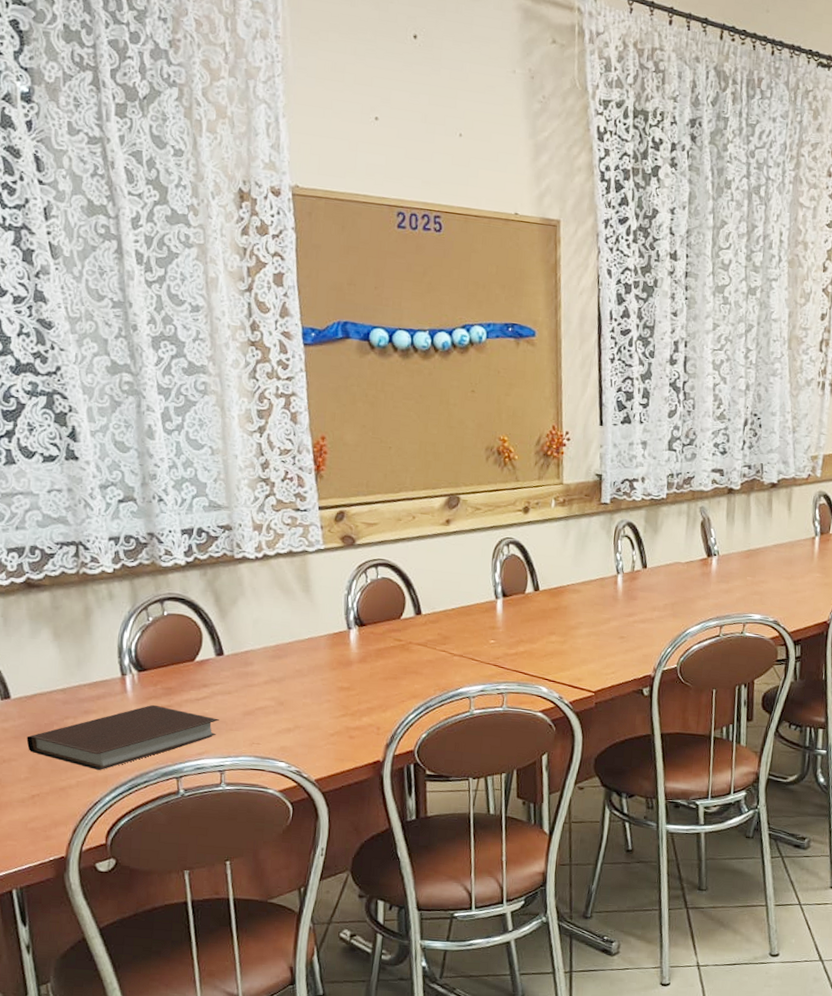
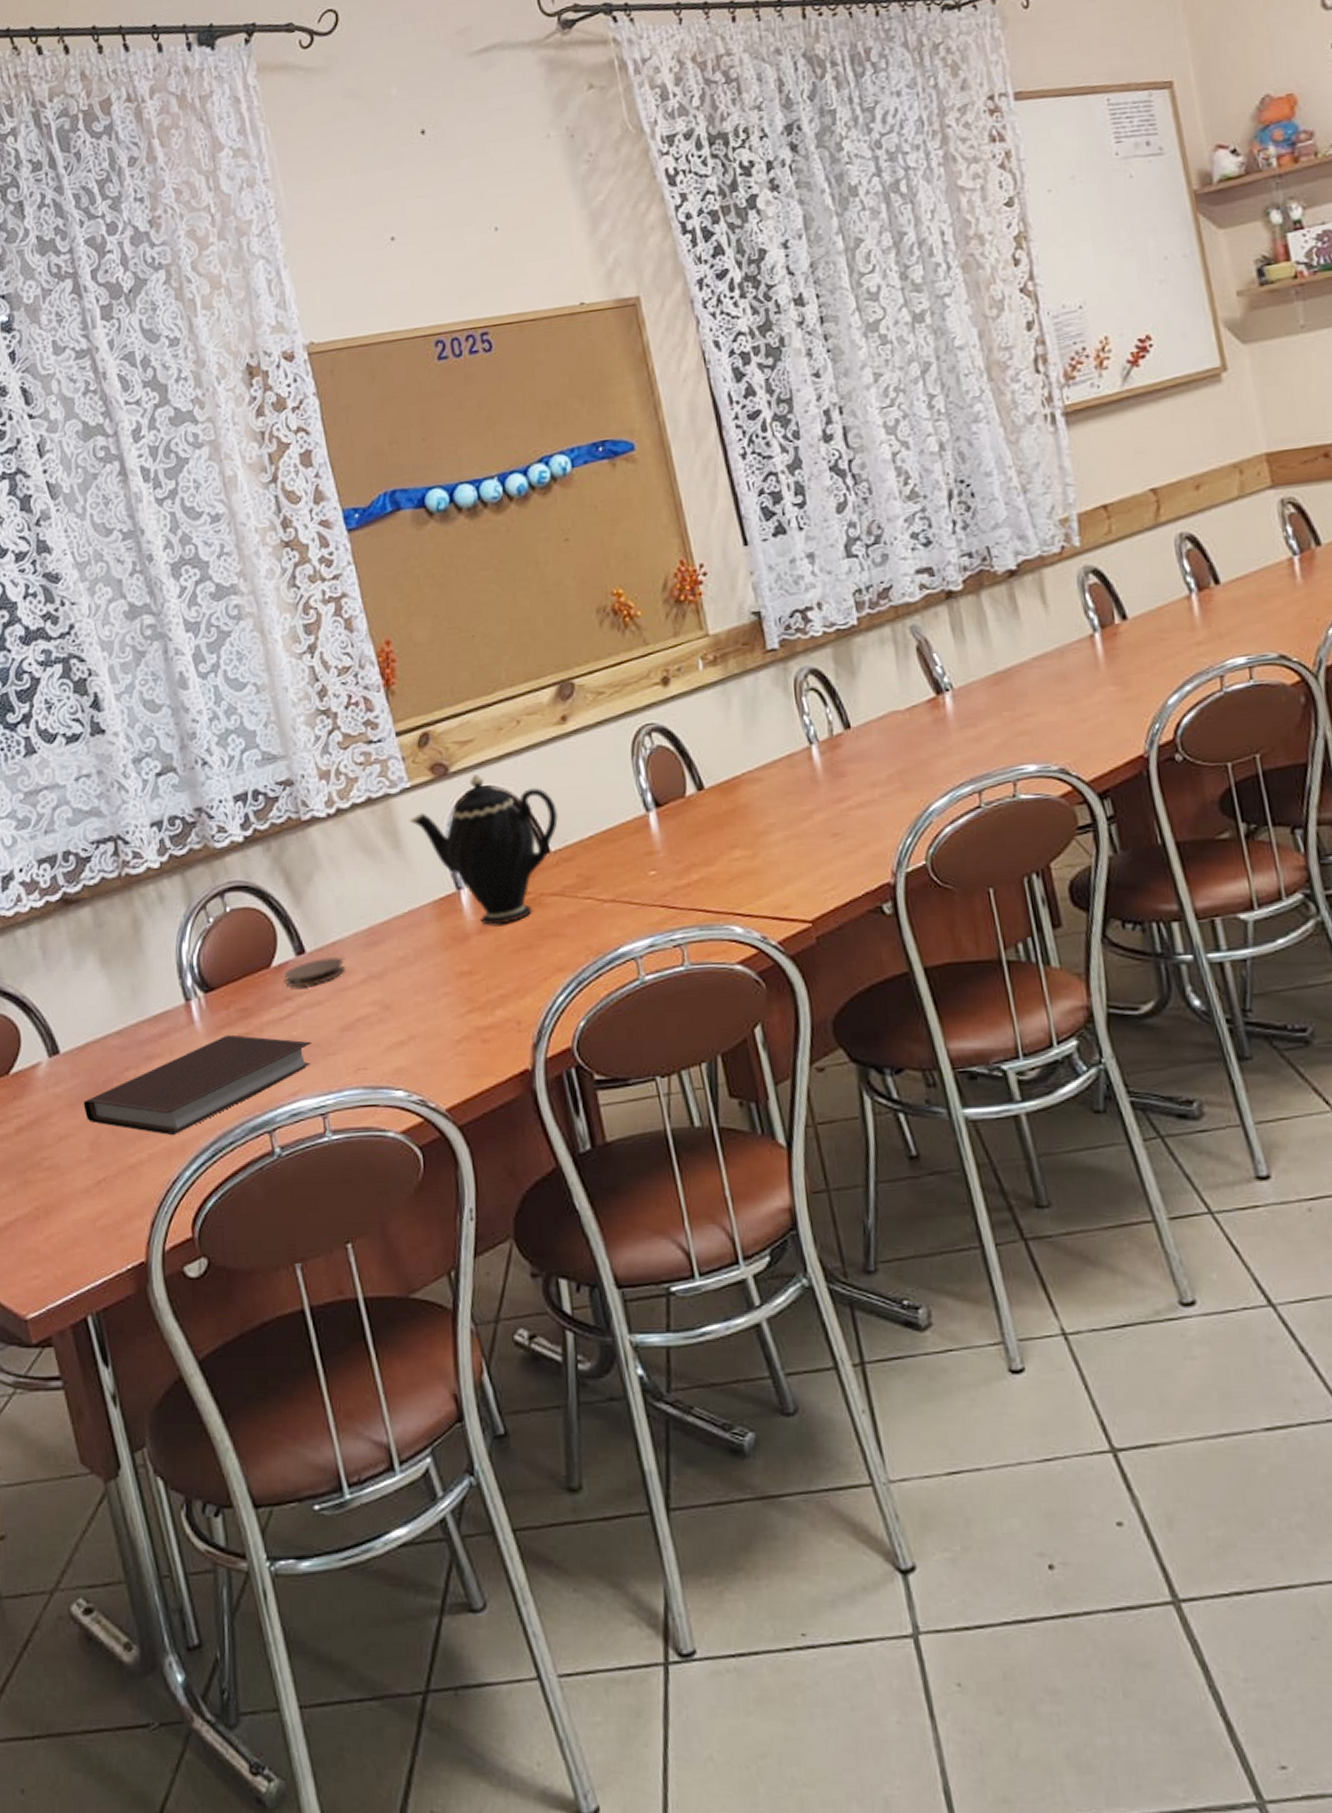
coaster: none [204,661,254,679] -> present [284,956,346,987]
teapot: none [319,549,432,659] -> present [409,774,559,925]

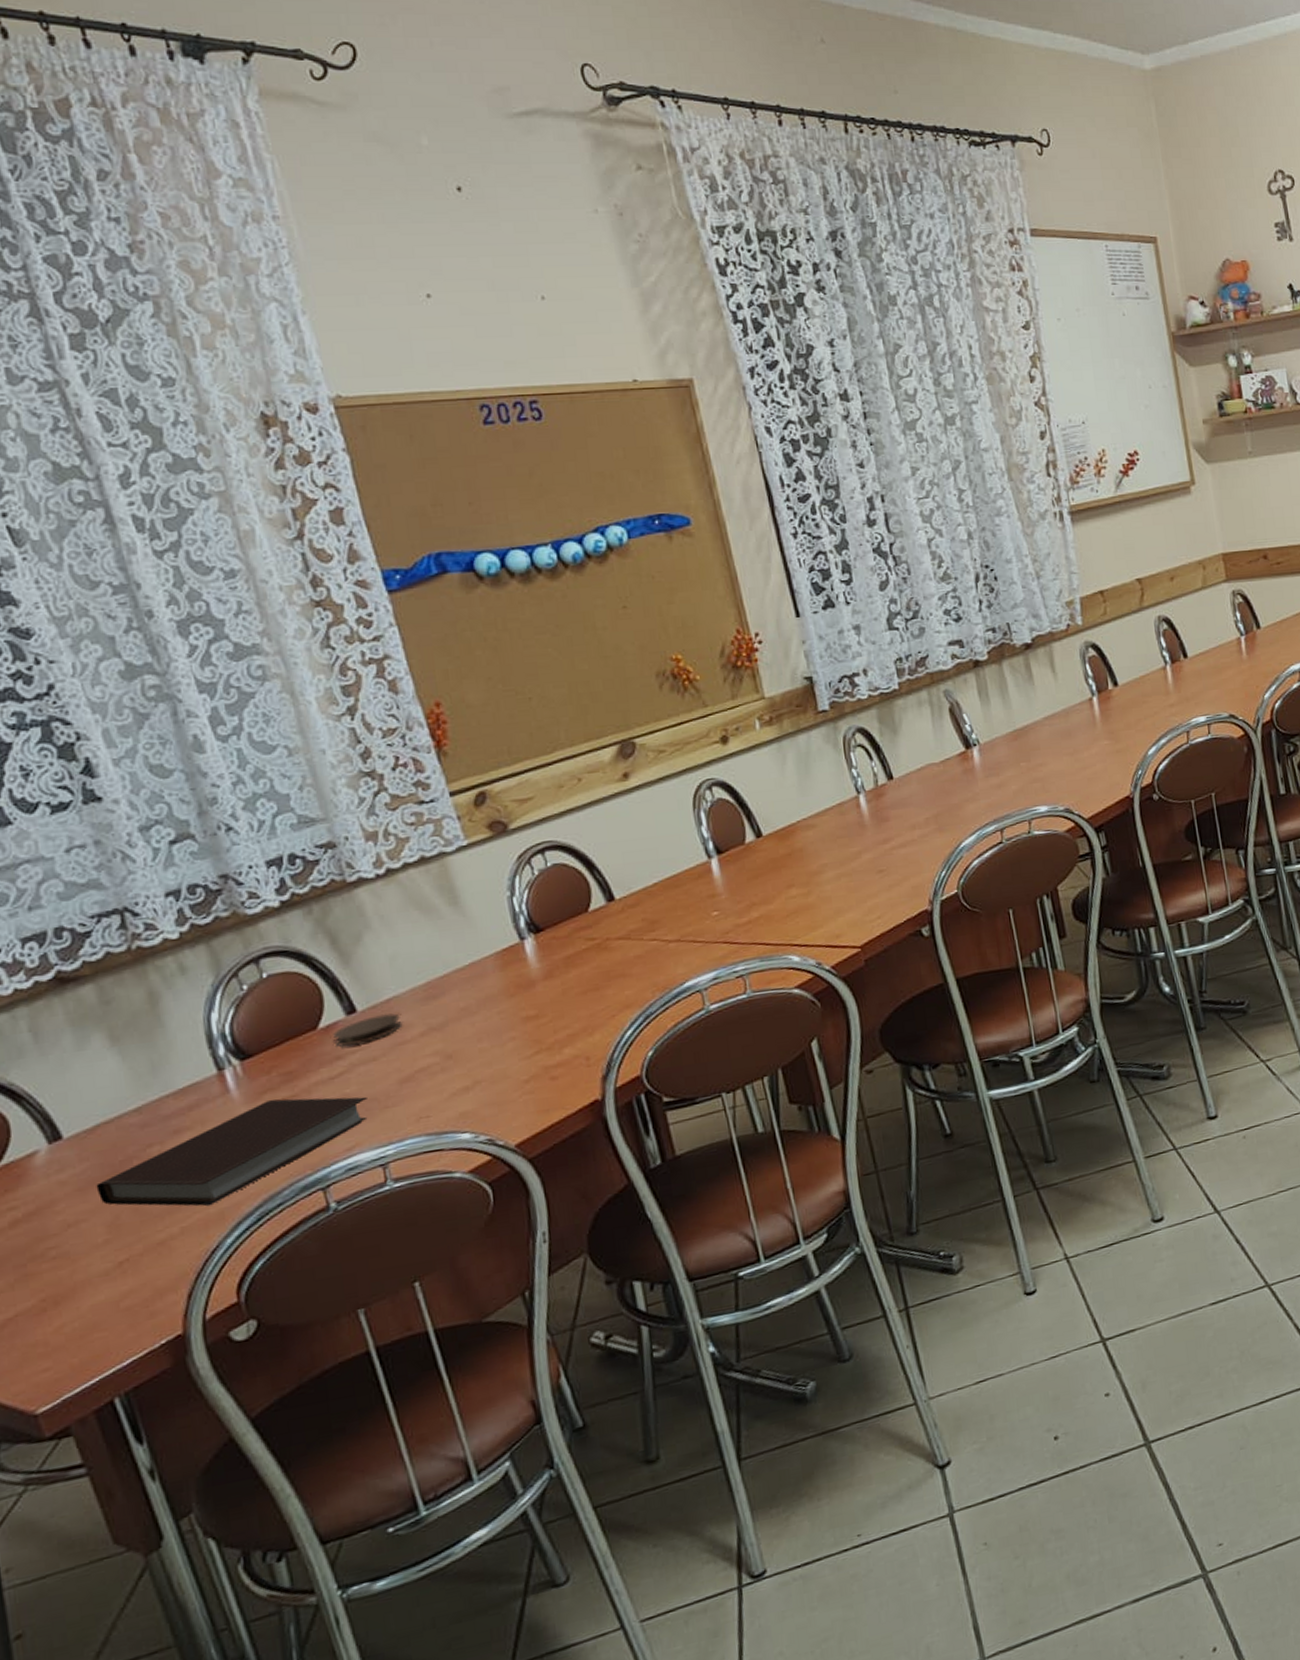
teapot: present [409,774,559,925] -> none [467,830,623,971]

